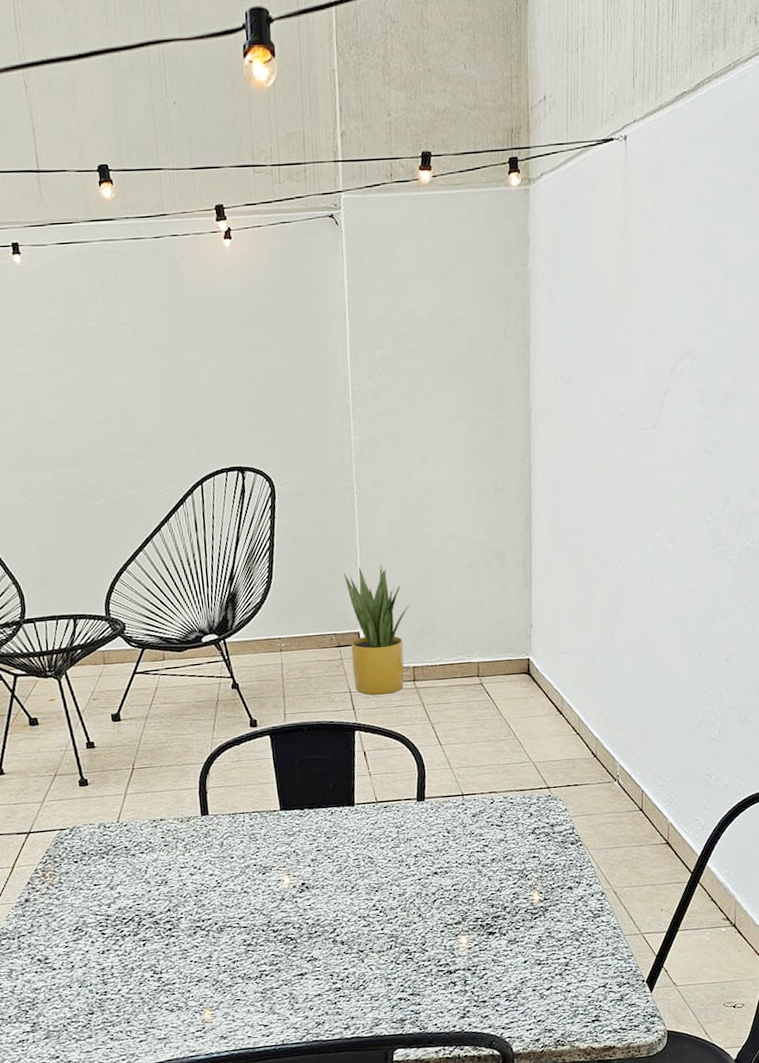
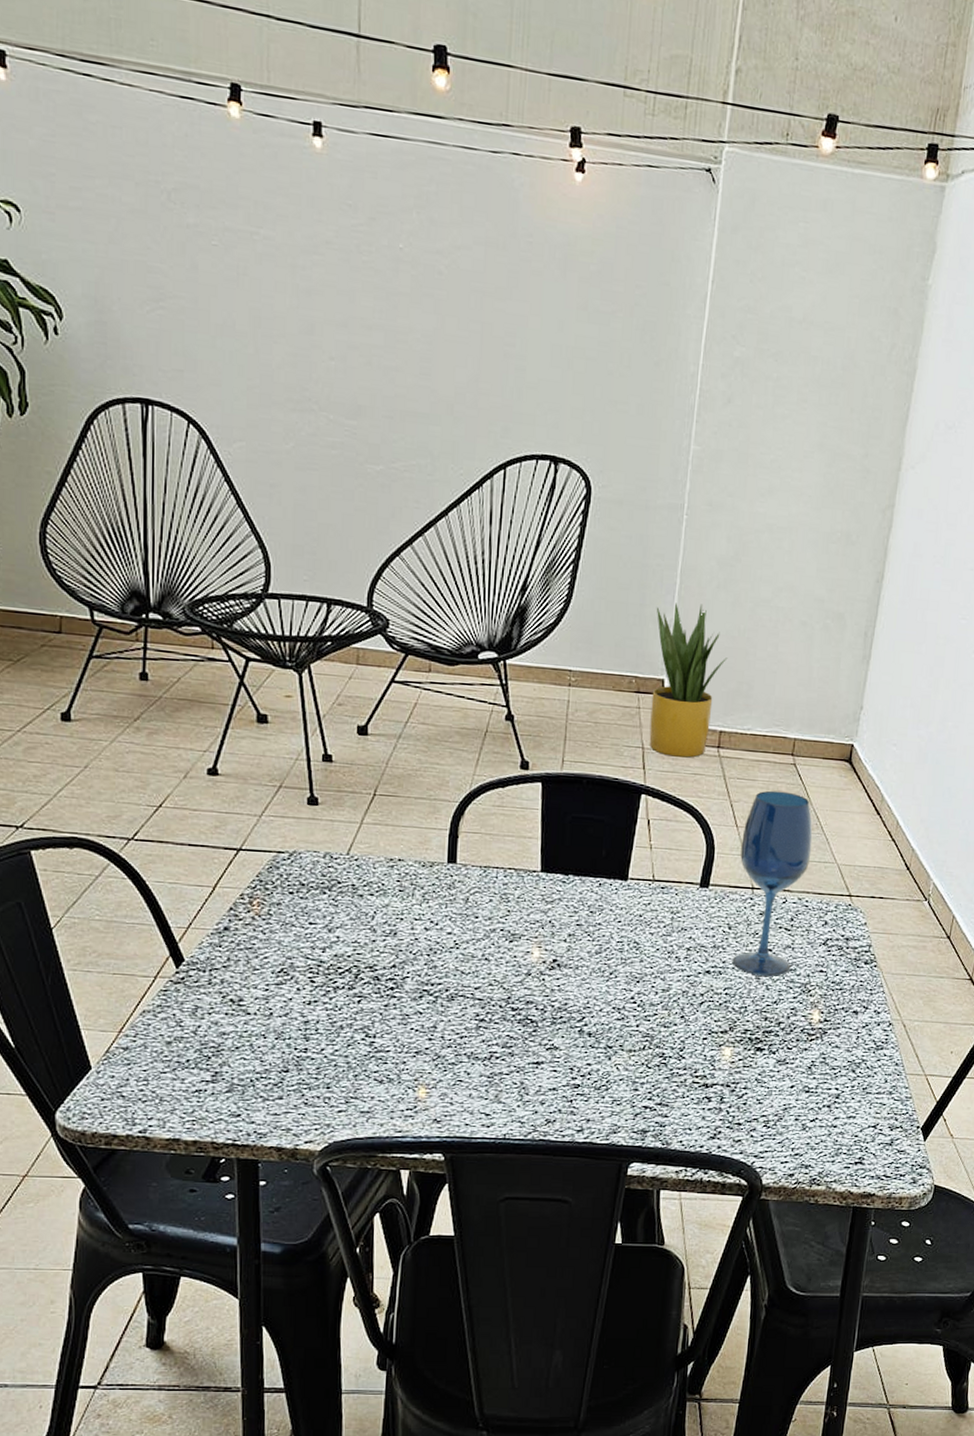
wineglass: none [446,708,509,870] -> present [732,790,813,976]

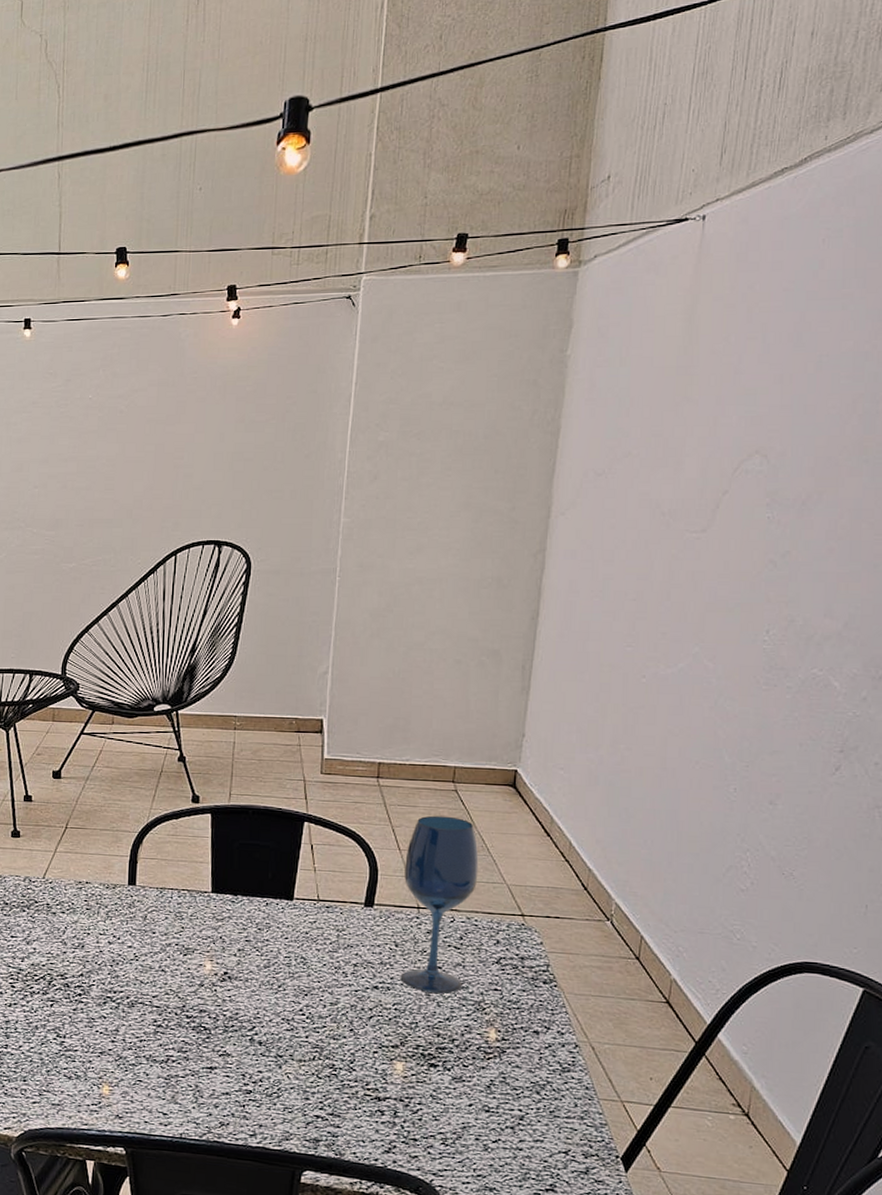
planter: present [649,603,728,758] -> none [310,652,384,788]

